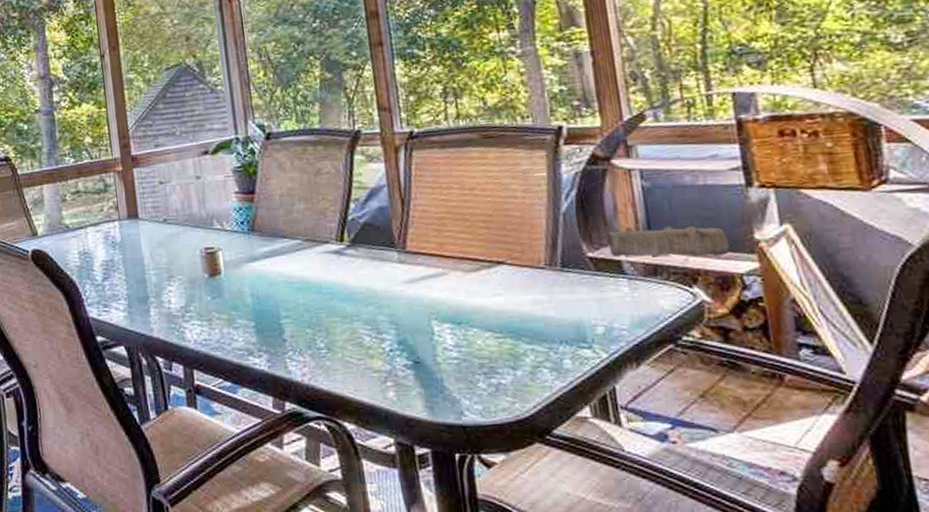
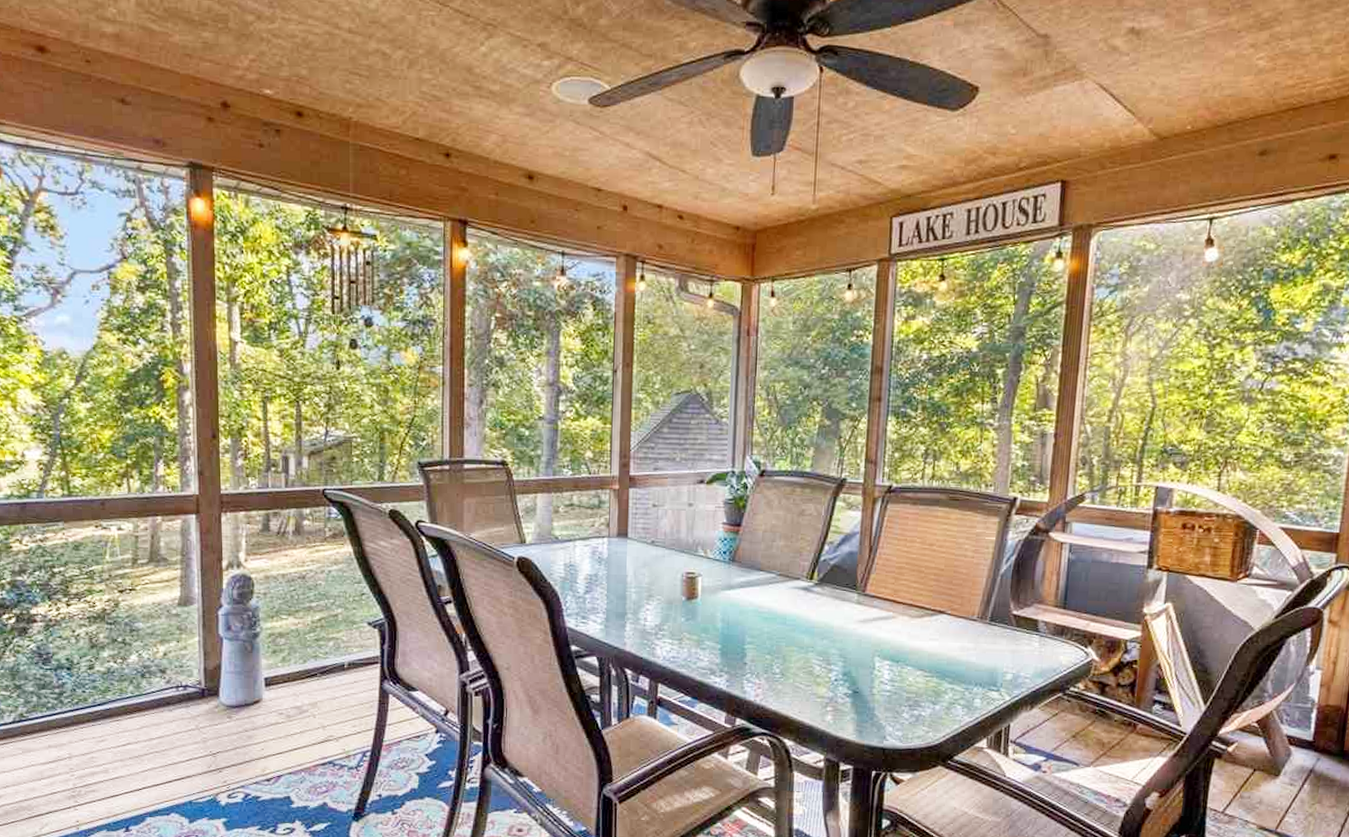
decorative log: present [606,226,730,257] -> none [1030,591,1123,623]

